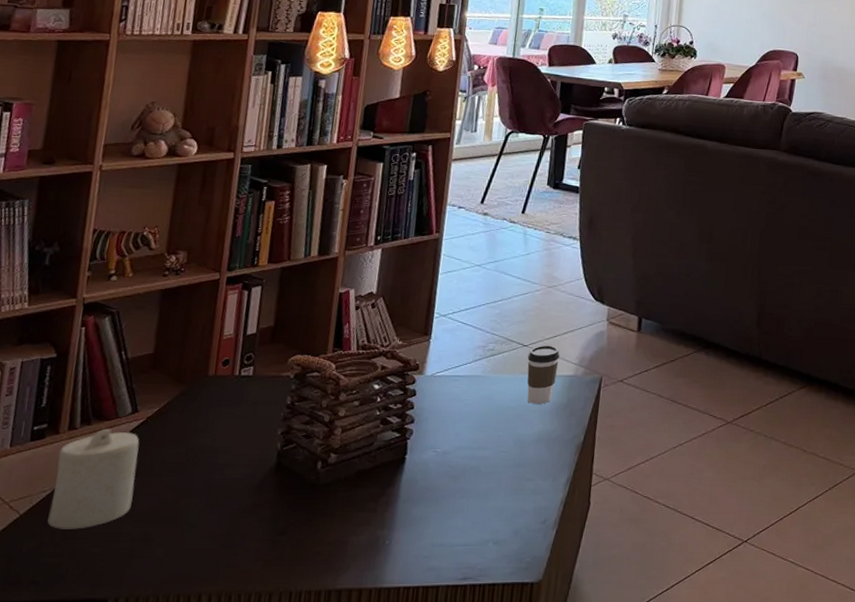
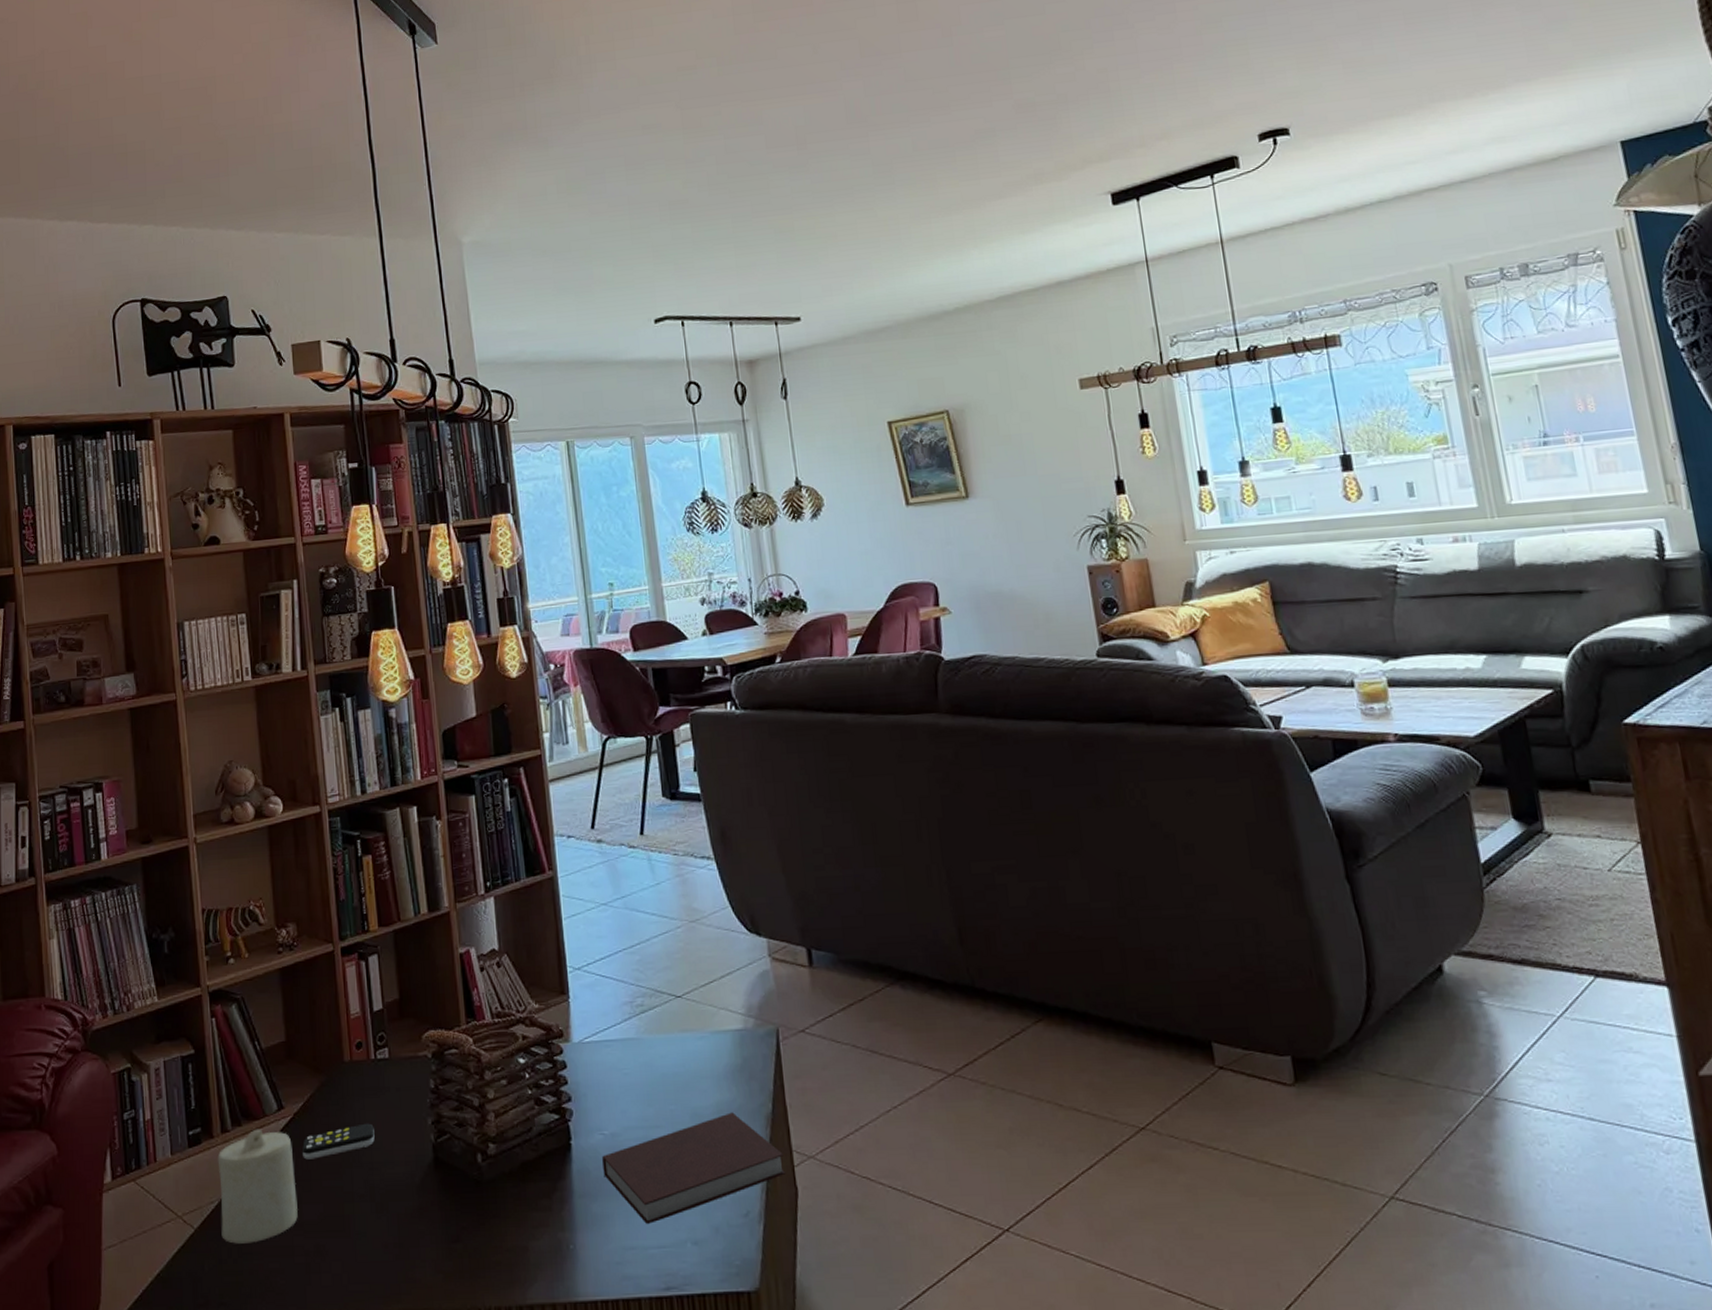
remote control: none [148,430,225,458] -> present [302,1123,375,1160]
notebook: none [429,440,585,526] -> present [602,1112,787,1224]
coffee cup: present [527,345,560,404] -> none [683,993,724,1068]

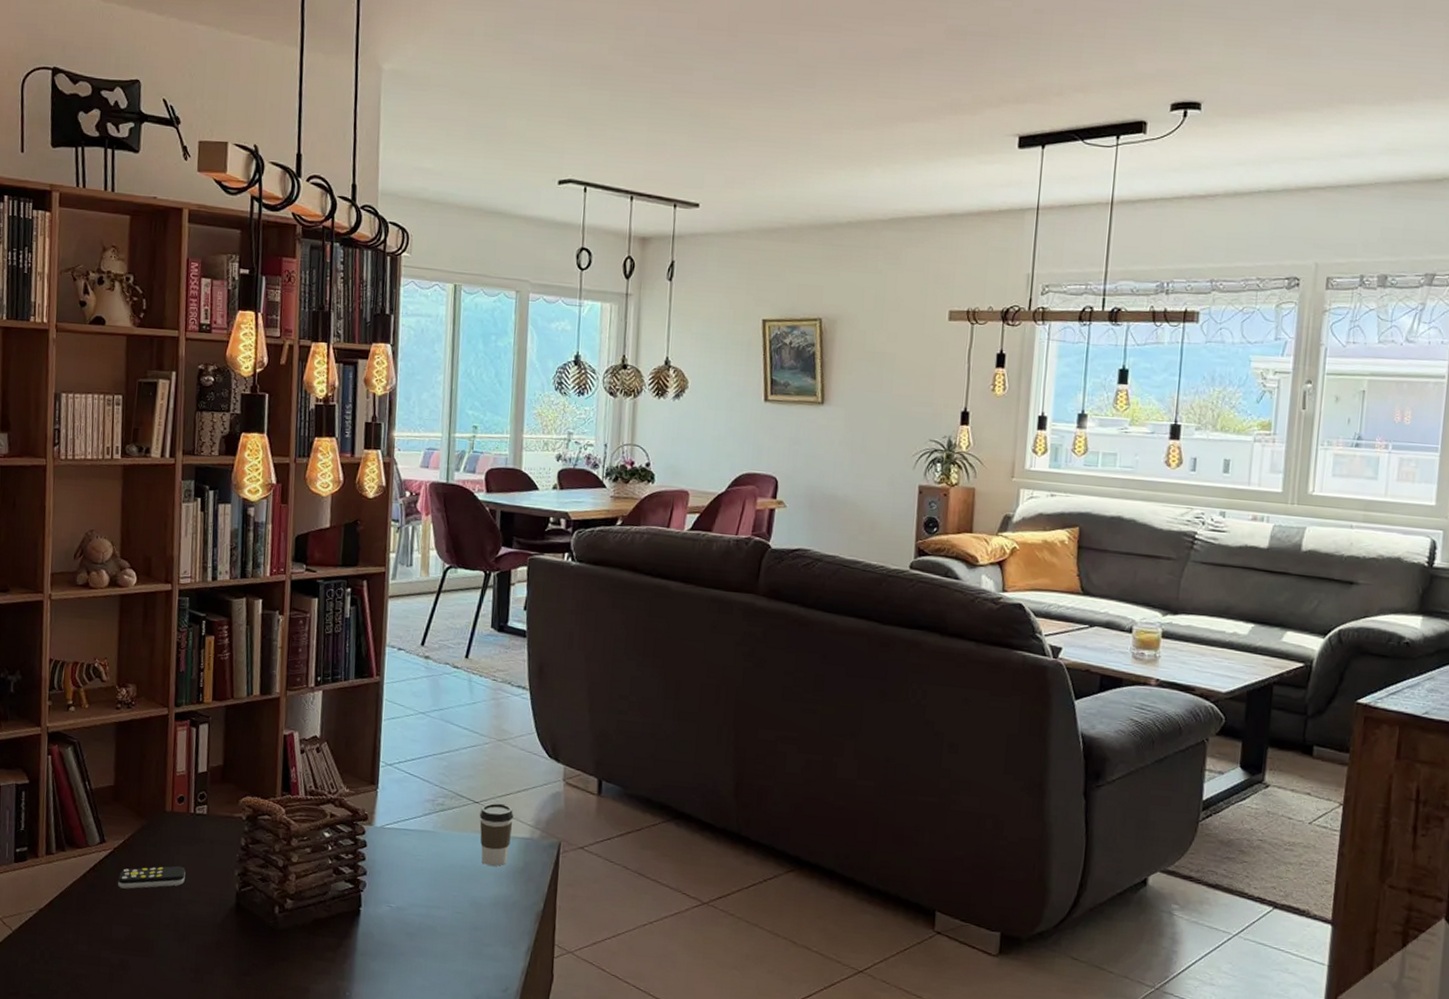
candle: present [217,1128,298,1244] -> none [36,856,109,950]
notebook: present [602,1112,787,1224] -> none [385,905,546,985]
coffee cup: none [683,993,724,1068] -> present [479,803,514,866]

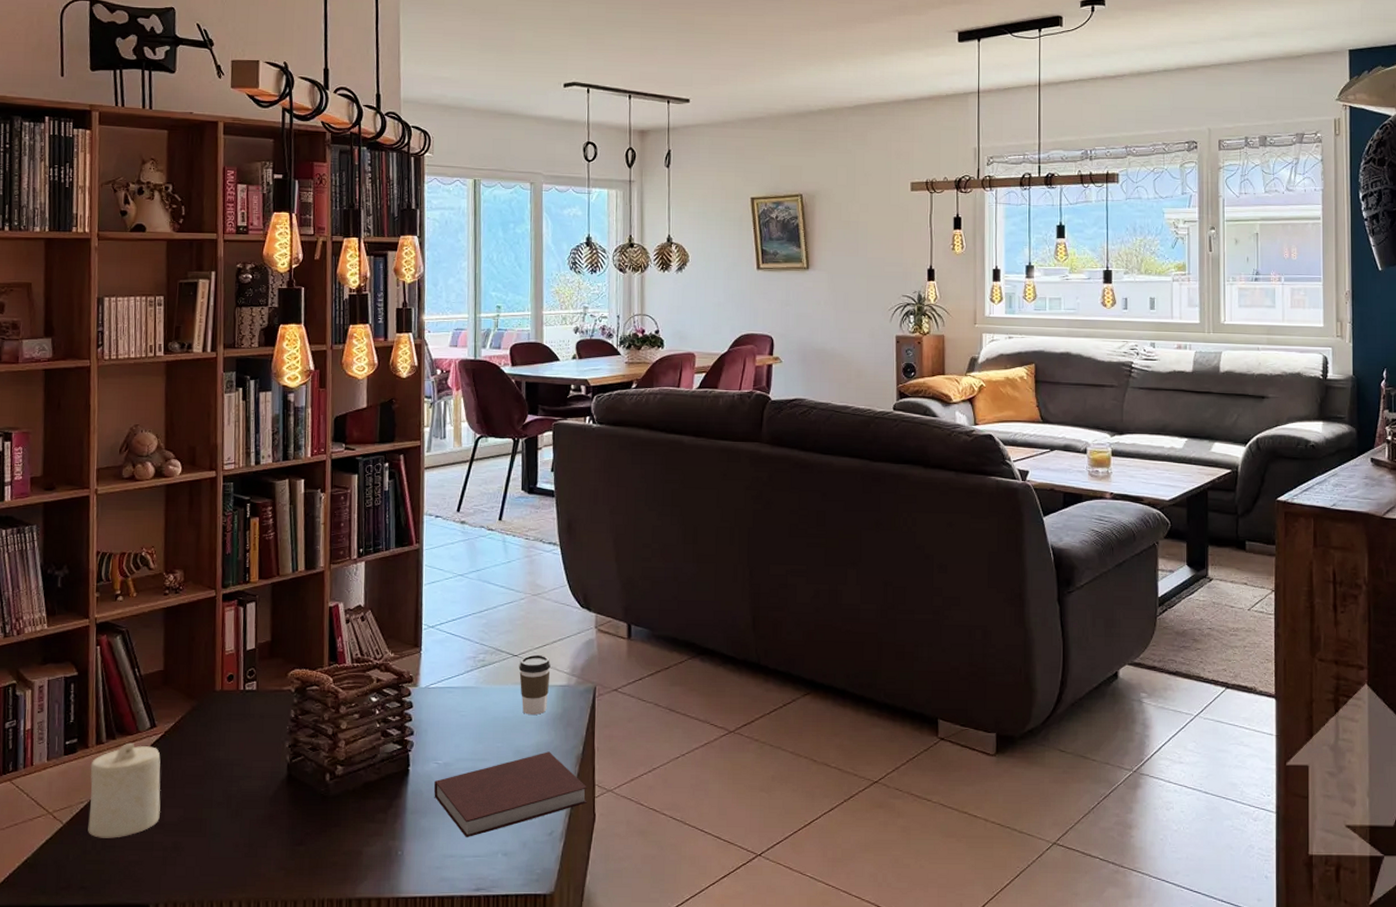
candle: none [36,856,109,950] -> present [88,742,161,838]
remote control: present [118,866,186,889] -> none [169,743,237,771]
notebook: none [385,905,546,985] -> present [434,751,588,837]

